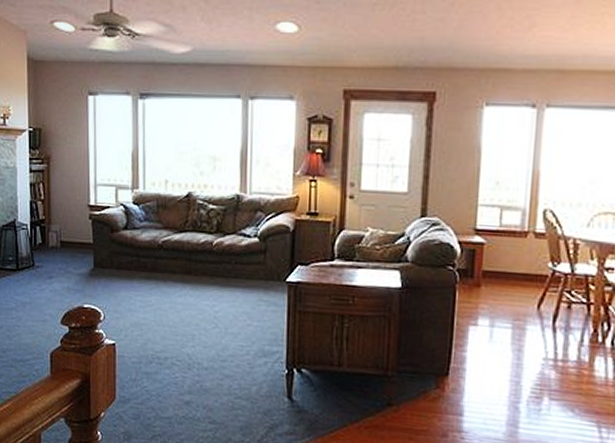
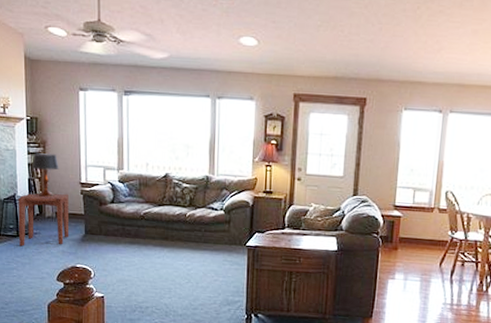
side table: none [18,218,76,283] -> present [18,193,70,247]
table lamp: none [34,170,65,223] -> present [32,153,59,197]

